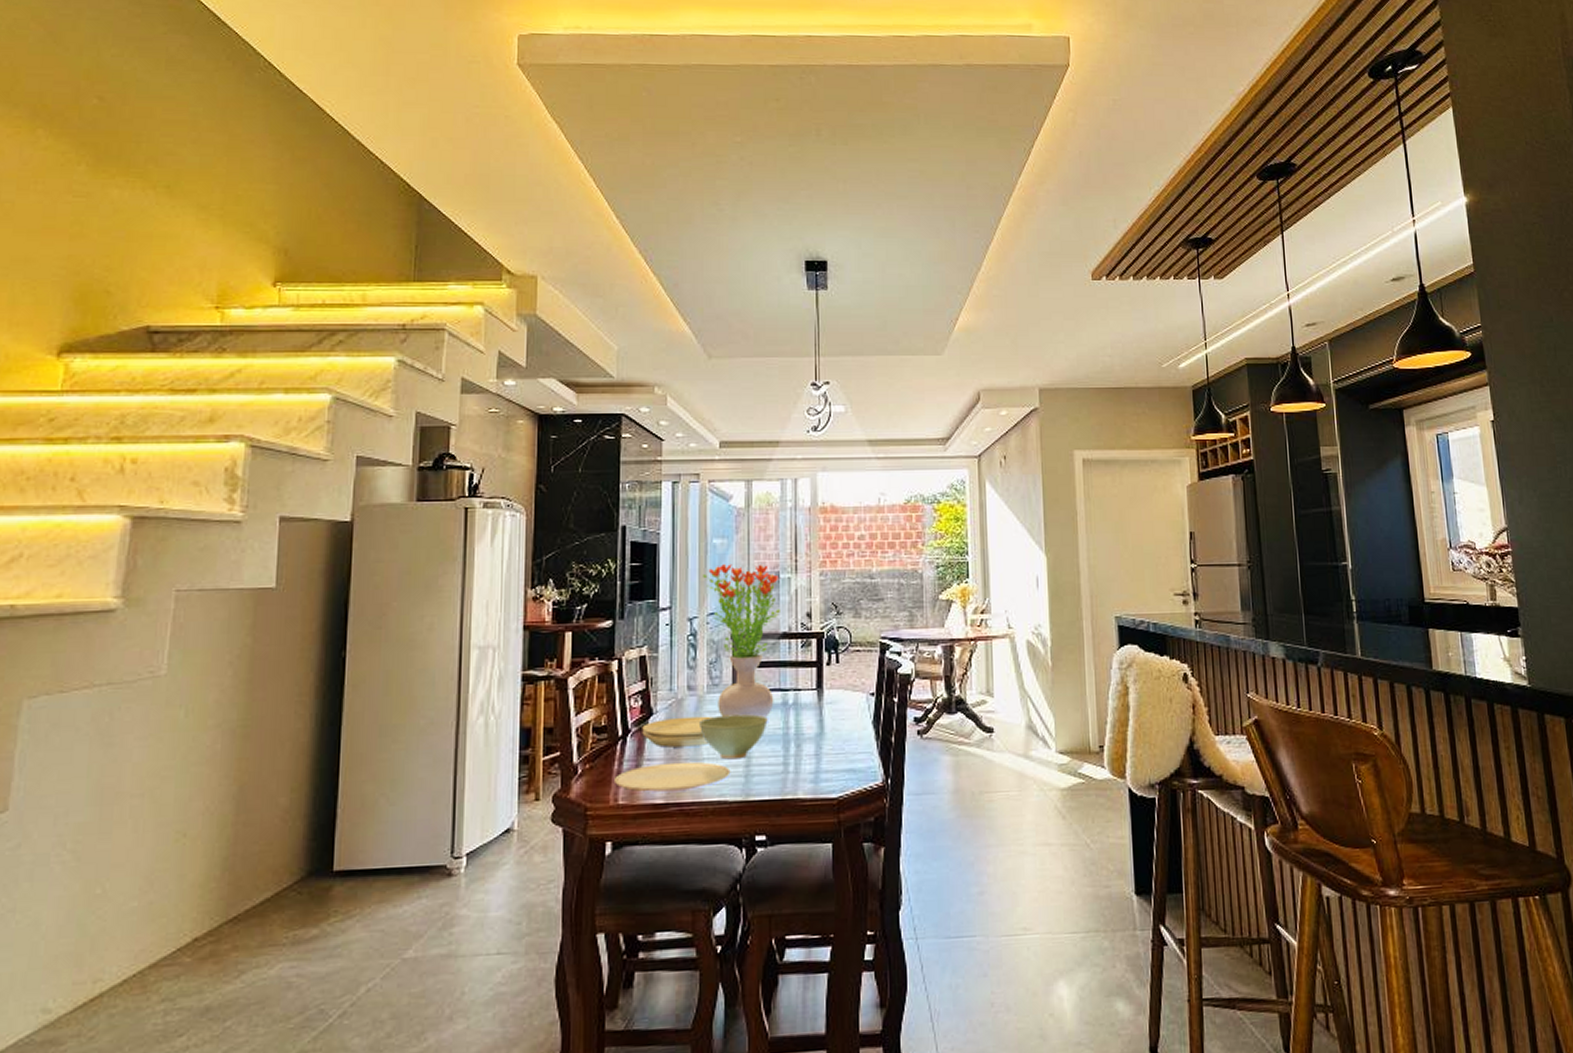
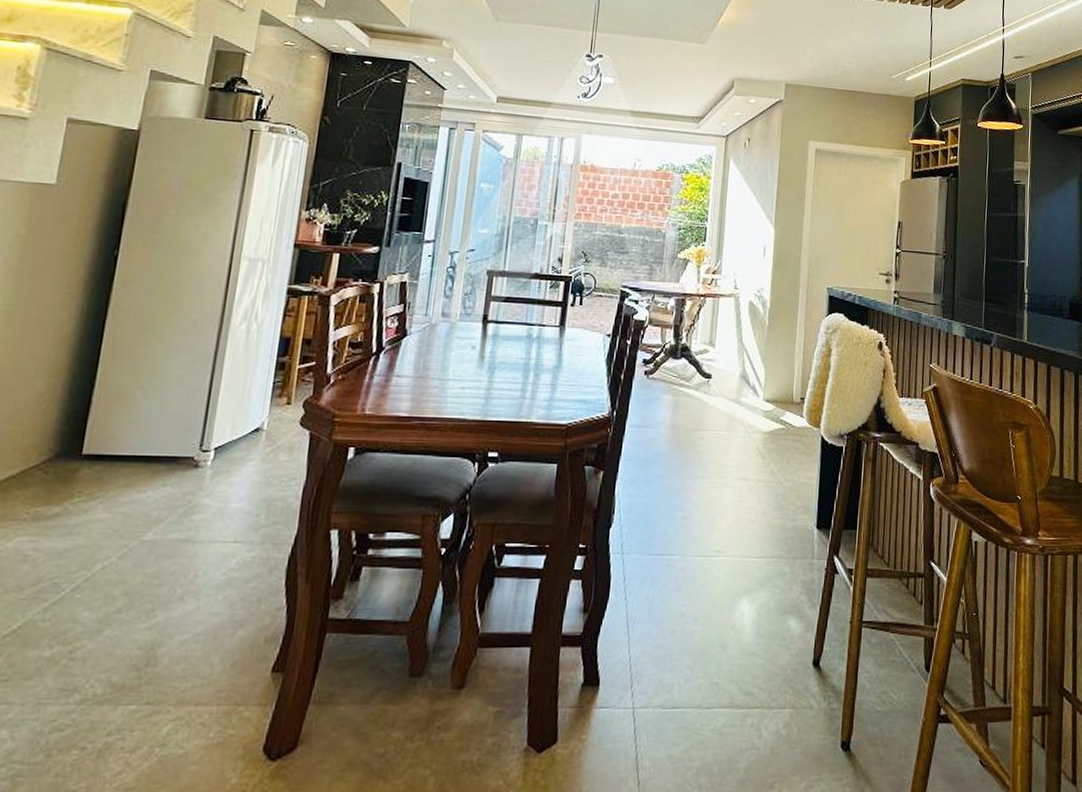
plate: present [615,761,731,793] -> none [364,380,473,408]
plate: present [642,716,713,748] -> none [394,340,462,368]
bowl: present [698,714,768,760] -> none [447,342,512,383]
flower arrangement: present [703,564,781,718] -> none [467,207,539,348]

